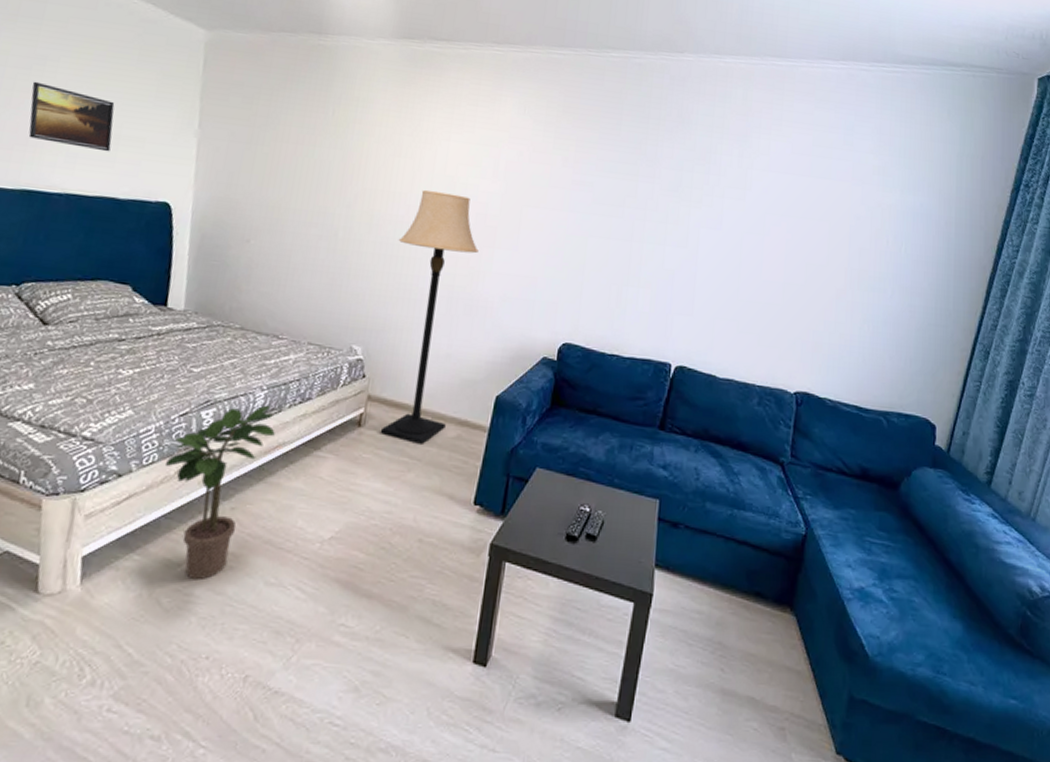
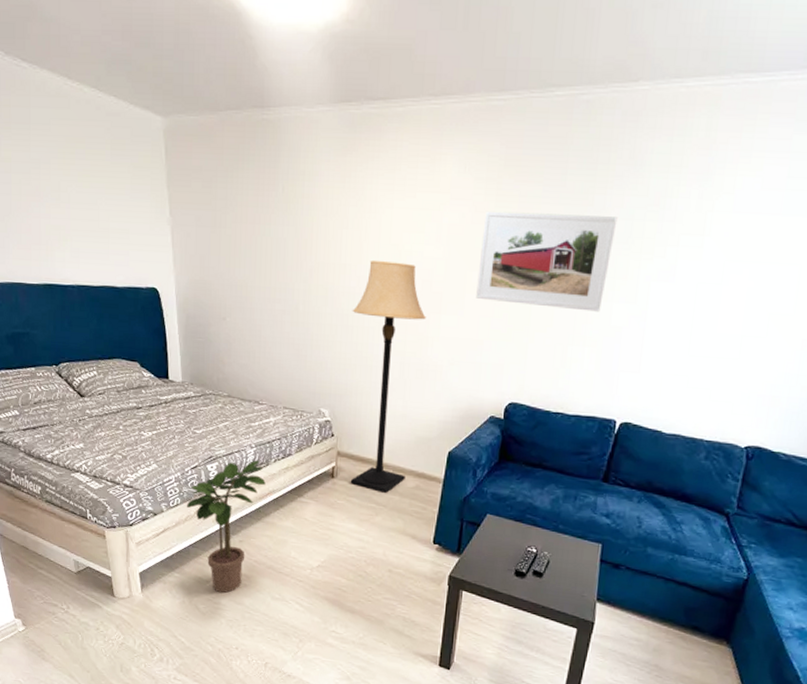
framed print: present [28,81,115,152] -> none [33,184,103,245]
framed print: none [531,151,669,255] -> present [476,211,618,312]

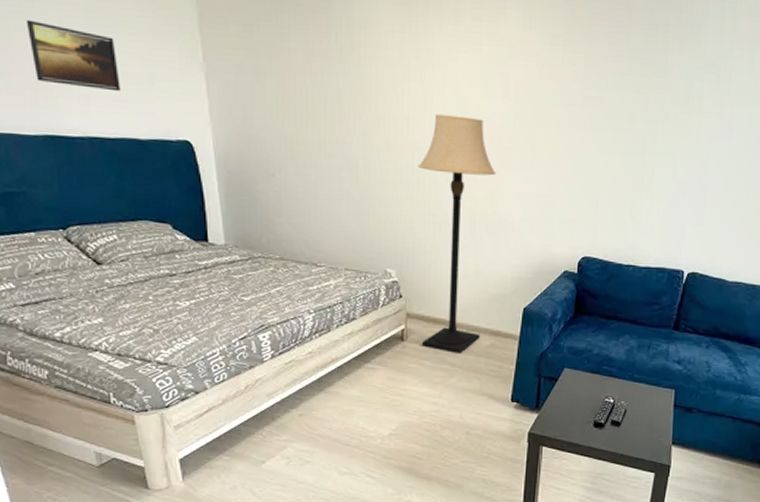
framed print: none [33,184,103,245] -> present [26,19,121,92]
potted plant: present [186,460,266,593] -> none [234,326,327,473]
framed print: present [476,211,618,312] -> none [546,67,679,167]

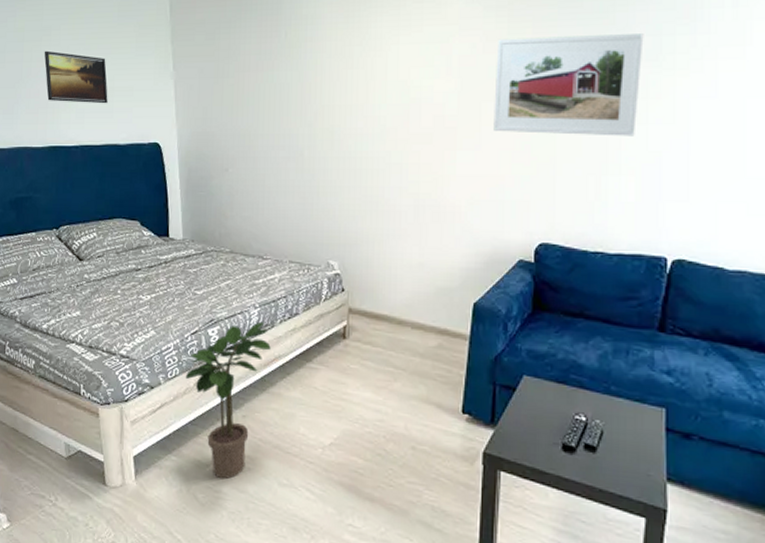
potted plant: none [234,326,327,473] -> present [185,321,271,480]
lamp: present [417,113,496,353] -> none [360,98,440,354]
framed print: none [546,67,679,167] -> present [493,34,644,136]

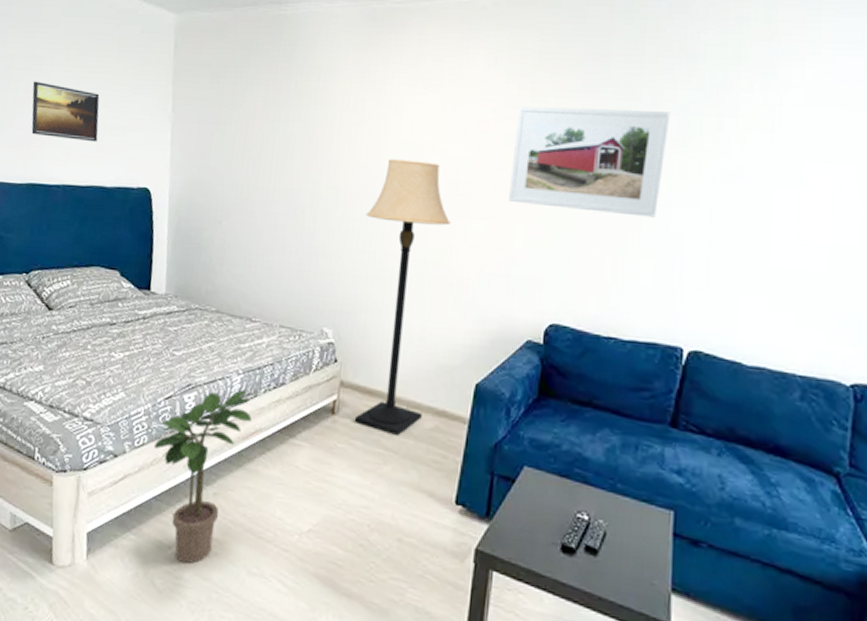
lamp: none [360,98,440,354] -> present [355,158,450,435]

